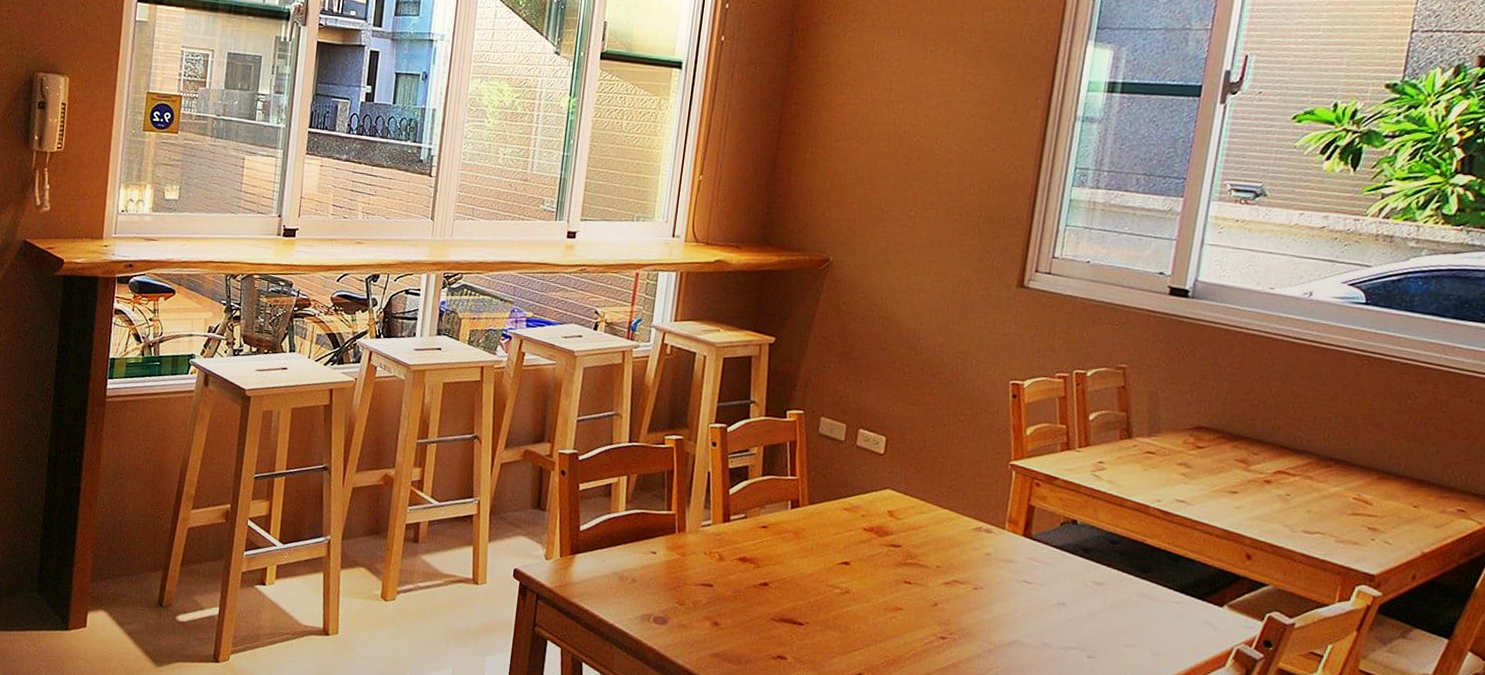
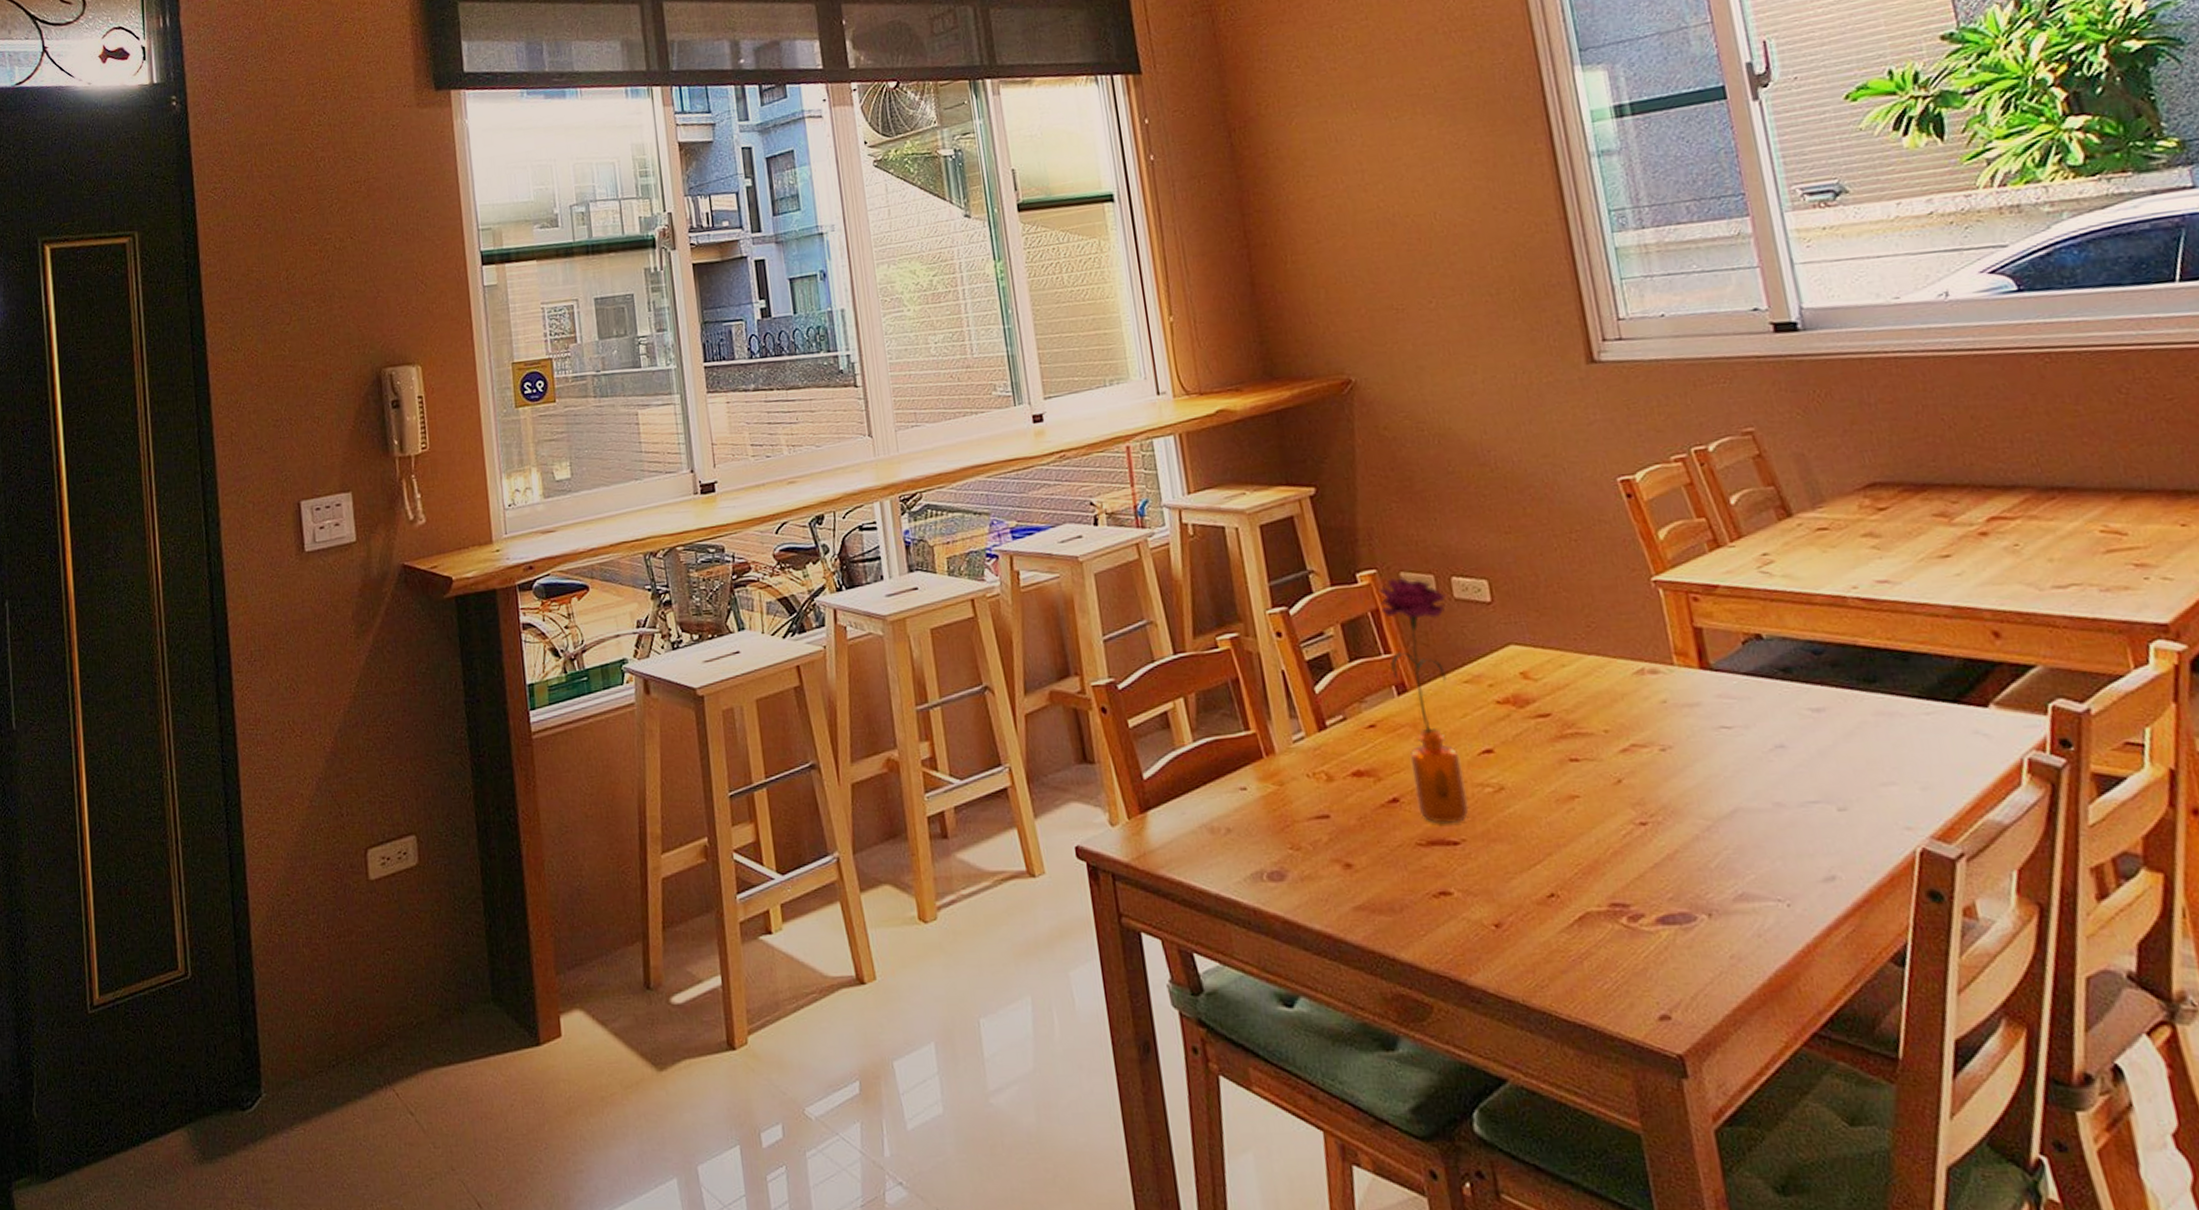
flower: none [781,420,852,610] -> present [1378,576,1469,824]

